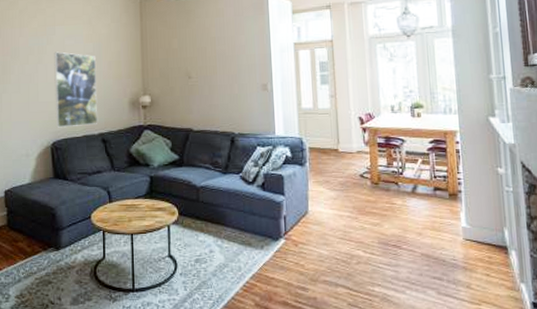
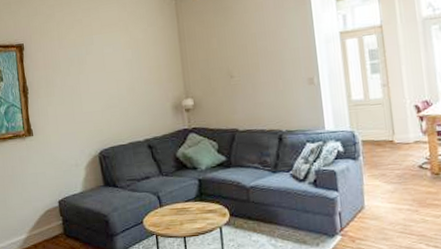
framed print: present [54,52,97,128] -> none [94,61,142,137]

